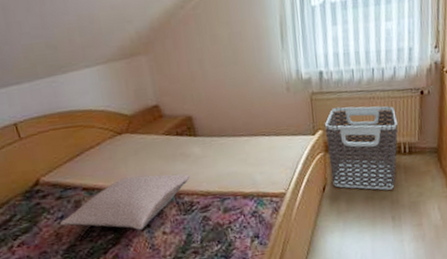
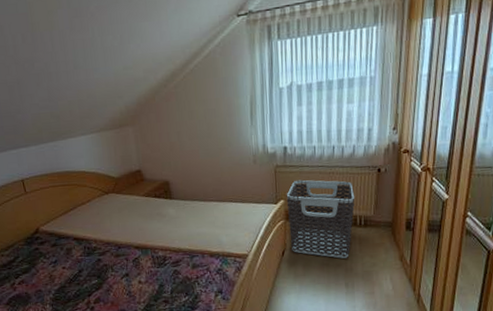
pillow: present [60,174,190,230] -> none [54,230,165,278]

